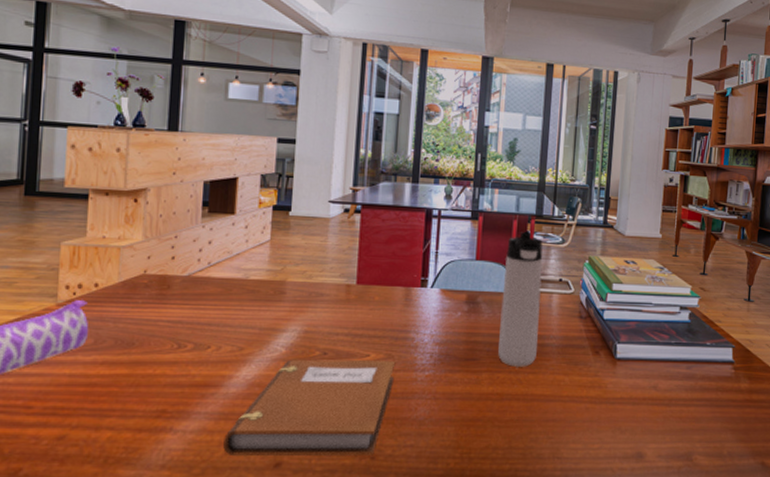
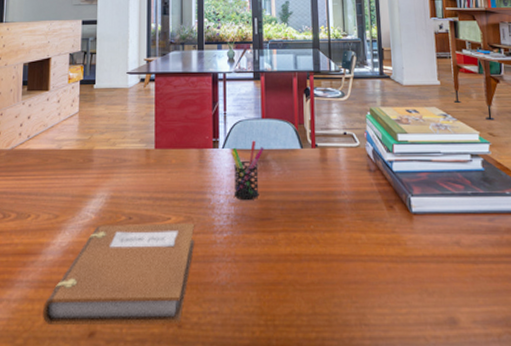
pen holder: none [440,281,476,341] -> present [231,140,264,201]
thermos bottle: present [498,232,543,367] -> none [290,88,330,225]

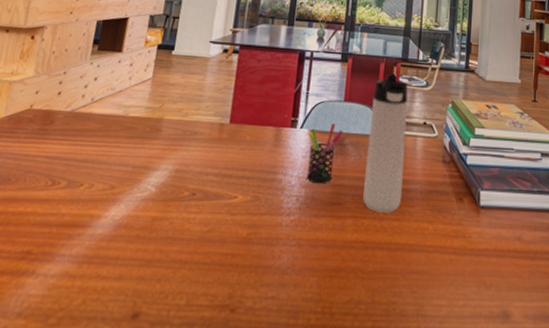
notebook: present [43,224,195,326] -> none [83,199,262,308]
thermos bottle: none [290,88,330,225] -> present [363,75,408,213]

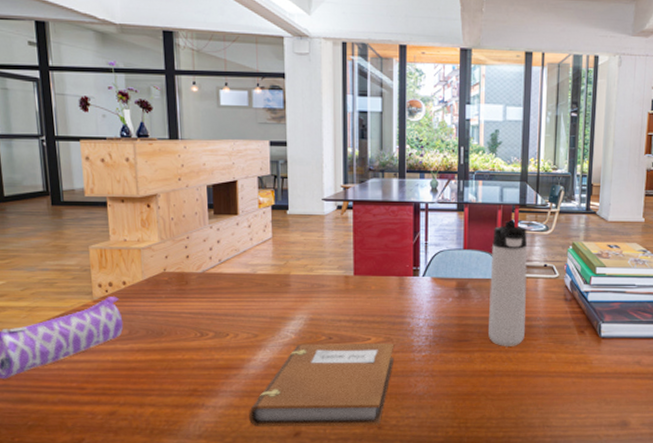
notebook: none [83,199,262,308] -> present [249,343,395,428]
pen holder: present [307,123,343,184] -> none [432,270,465,325]

